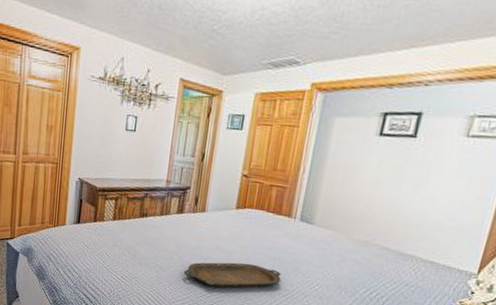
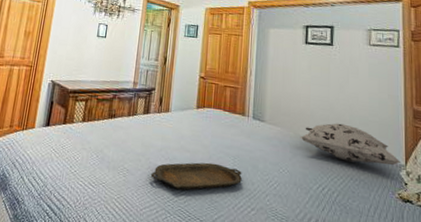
decorative pillow: none [353,227,474,274] -> present [300,123,402,166]

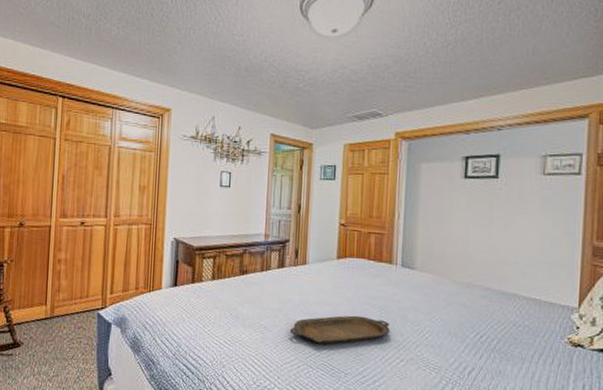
decorative pillow: present [300,123,402,166] -> none [455,266,574,309]

